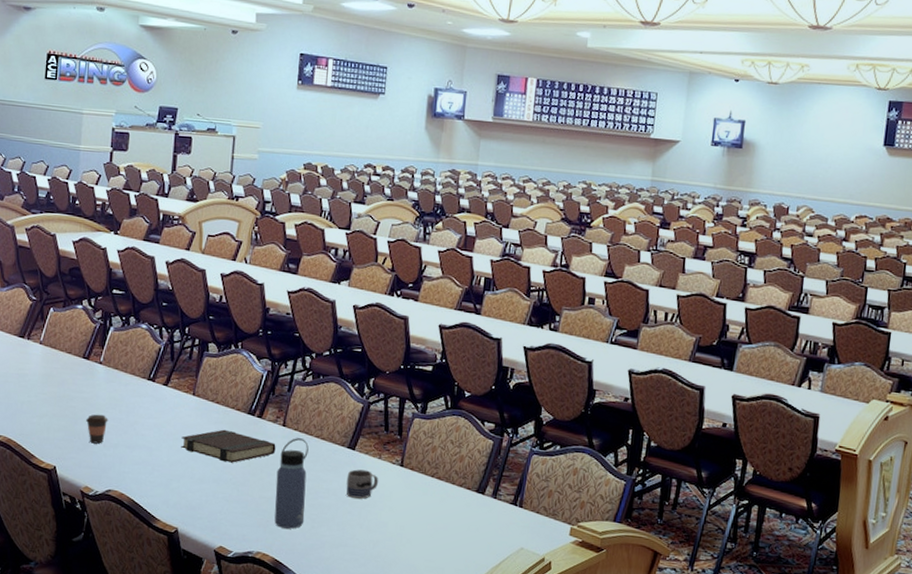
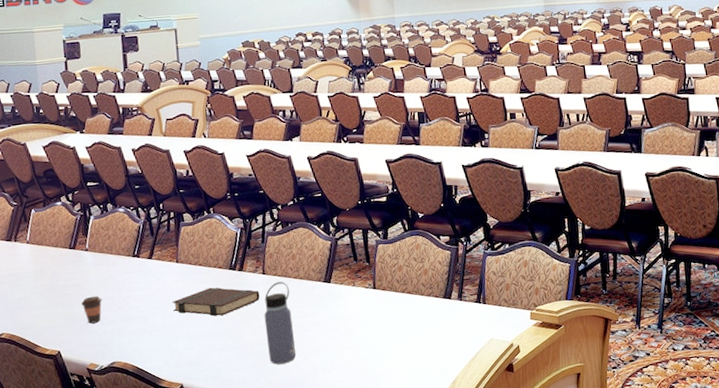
mug: present [346,469,378,499] -> none [327,298,356,325]

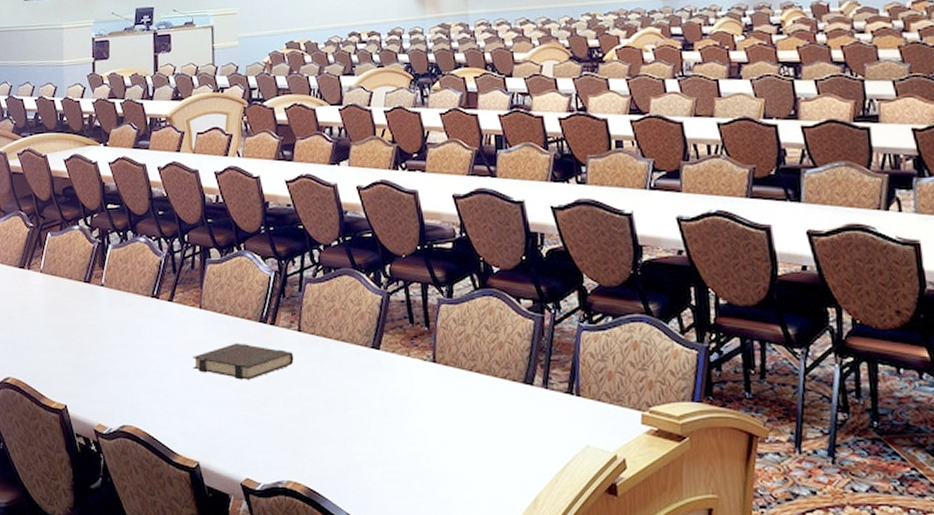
coffee cup: present [81,296,102,324] -> none [93,342,116,375]
water bottle: present [264,282,297,365] -> none [298,343,335,450]

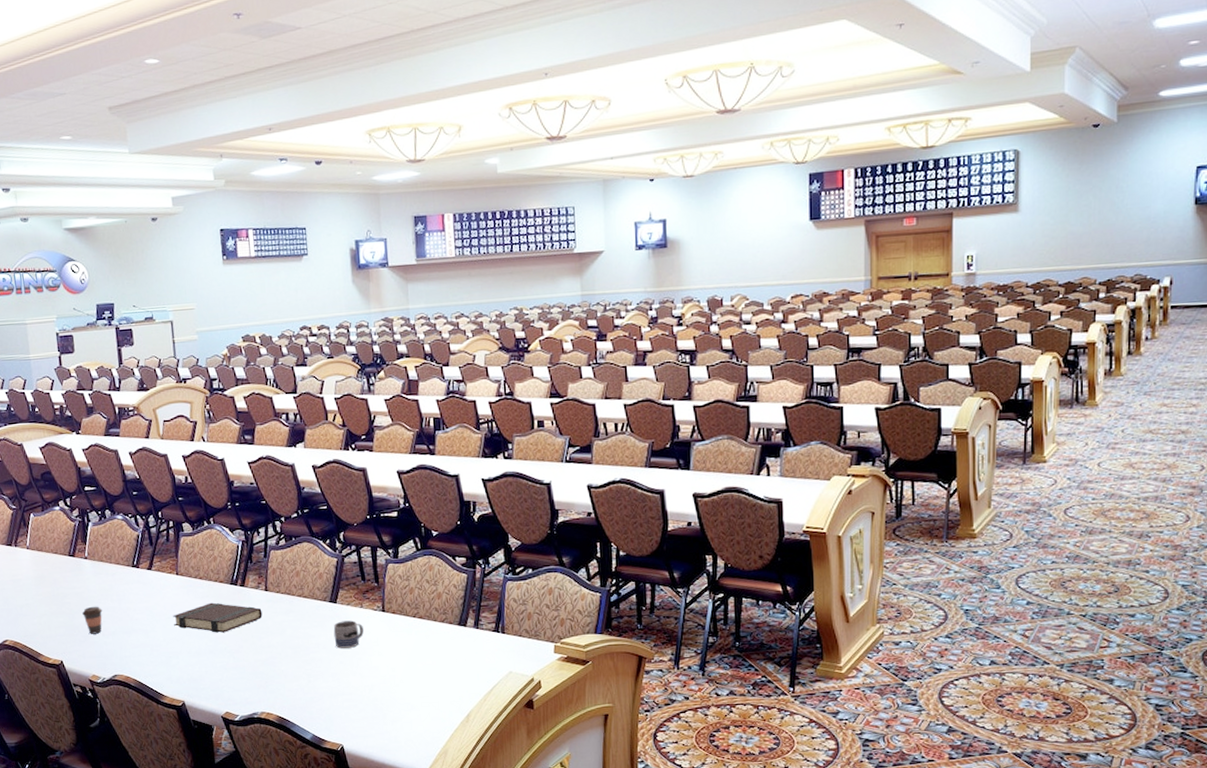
coffee cup: none [93,342,116,375] -> present [82,606,103,634]
mug: none [375,372,411,406] -> present [333,620,364,649]

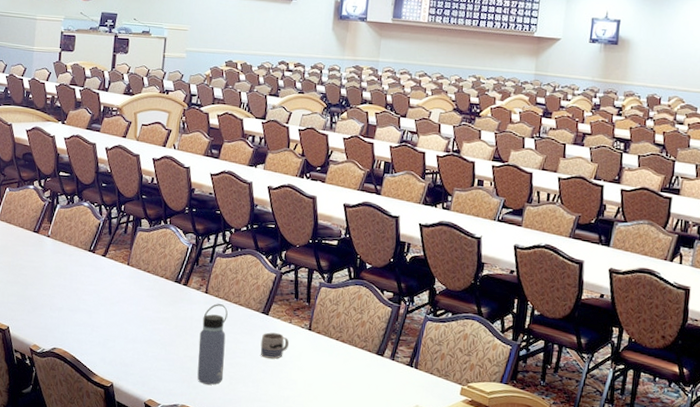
coffee cup: present [82,606,103,634] -> none [35,281,55,307]
book: present [173,602,263,633] -> none [117,295,199,325]
water bottle: none [267,600,301,687] -> present [197,304,228,385]

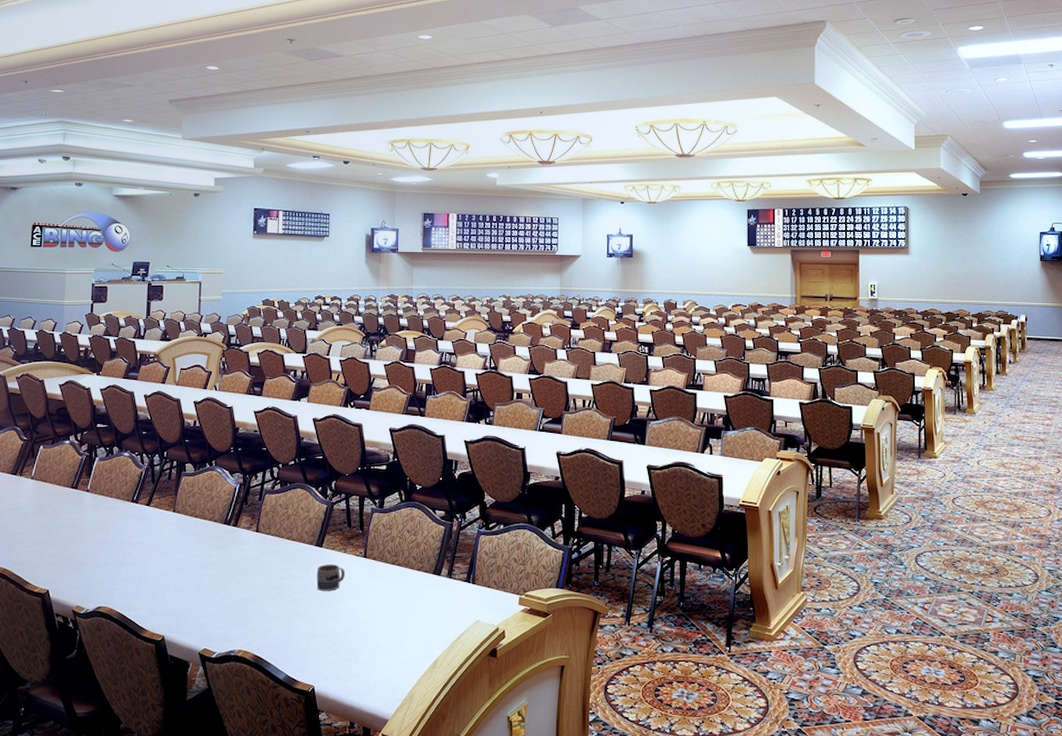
water bottle: present [197,304,228,385] -> none [252,541,281,625]

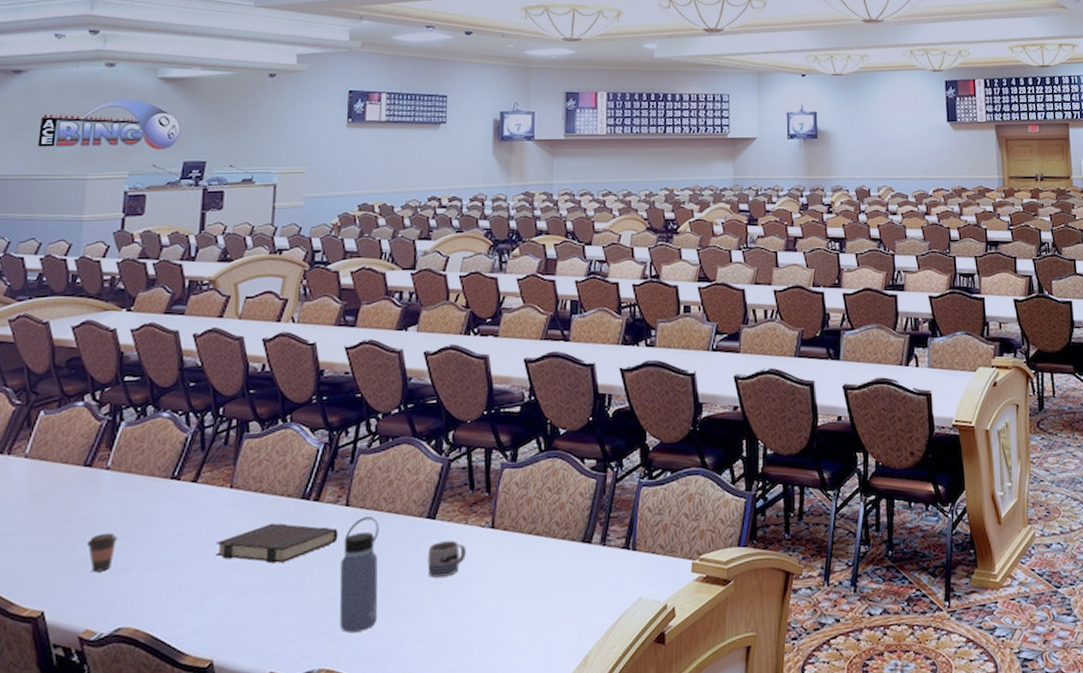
coffee cup: none [76,538,96,565] -> present [87,532,118,572]
book: none [164,540,251,570] -> present [216,523,338,564]
water bottle: none [252,541,281,625] -> present [339,517,379,633]

